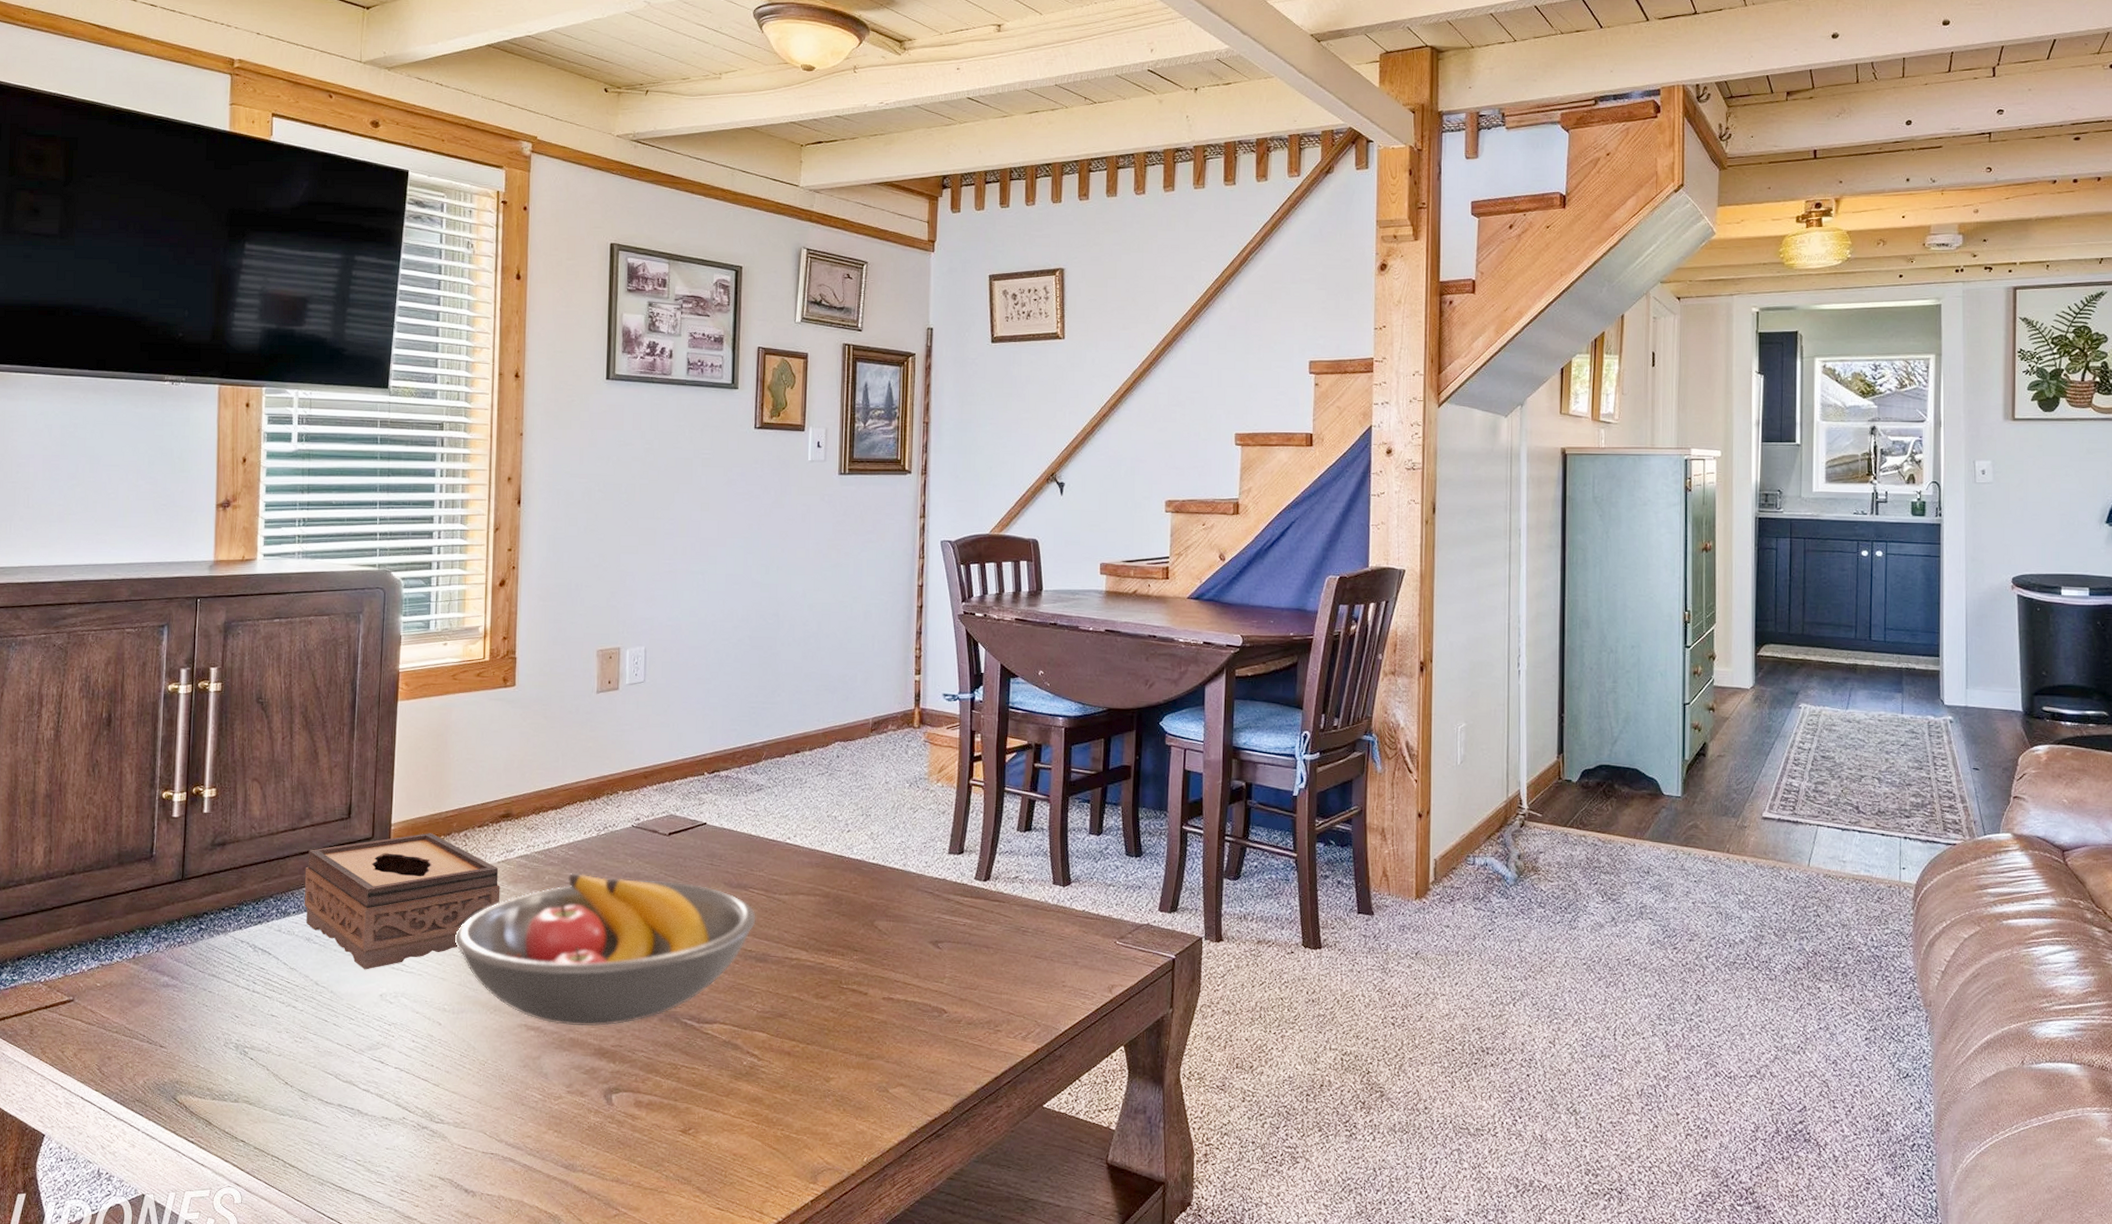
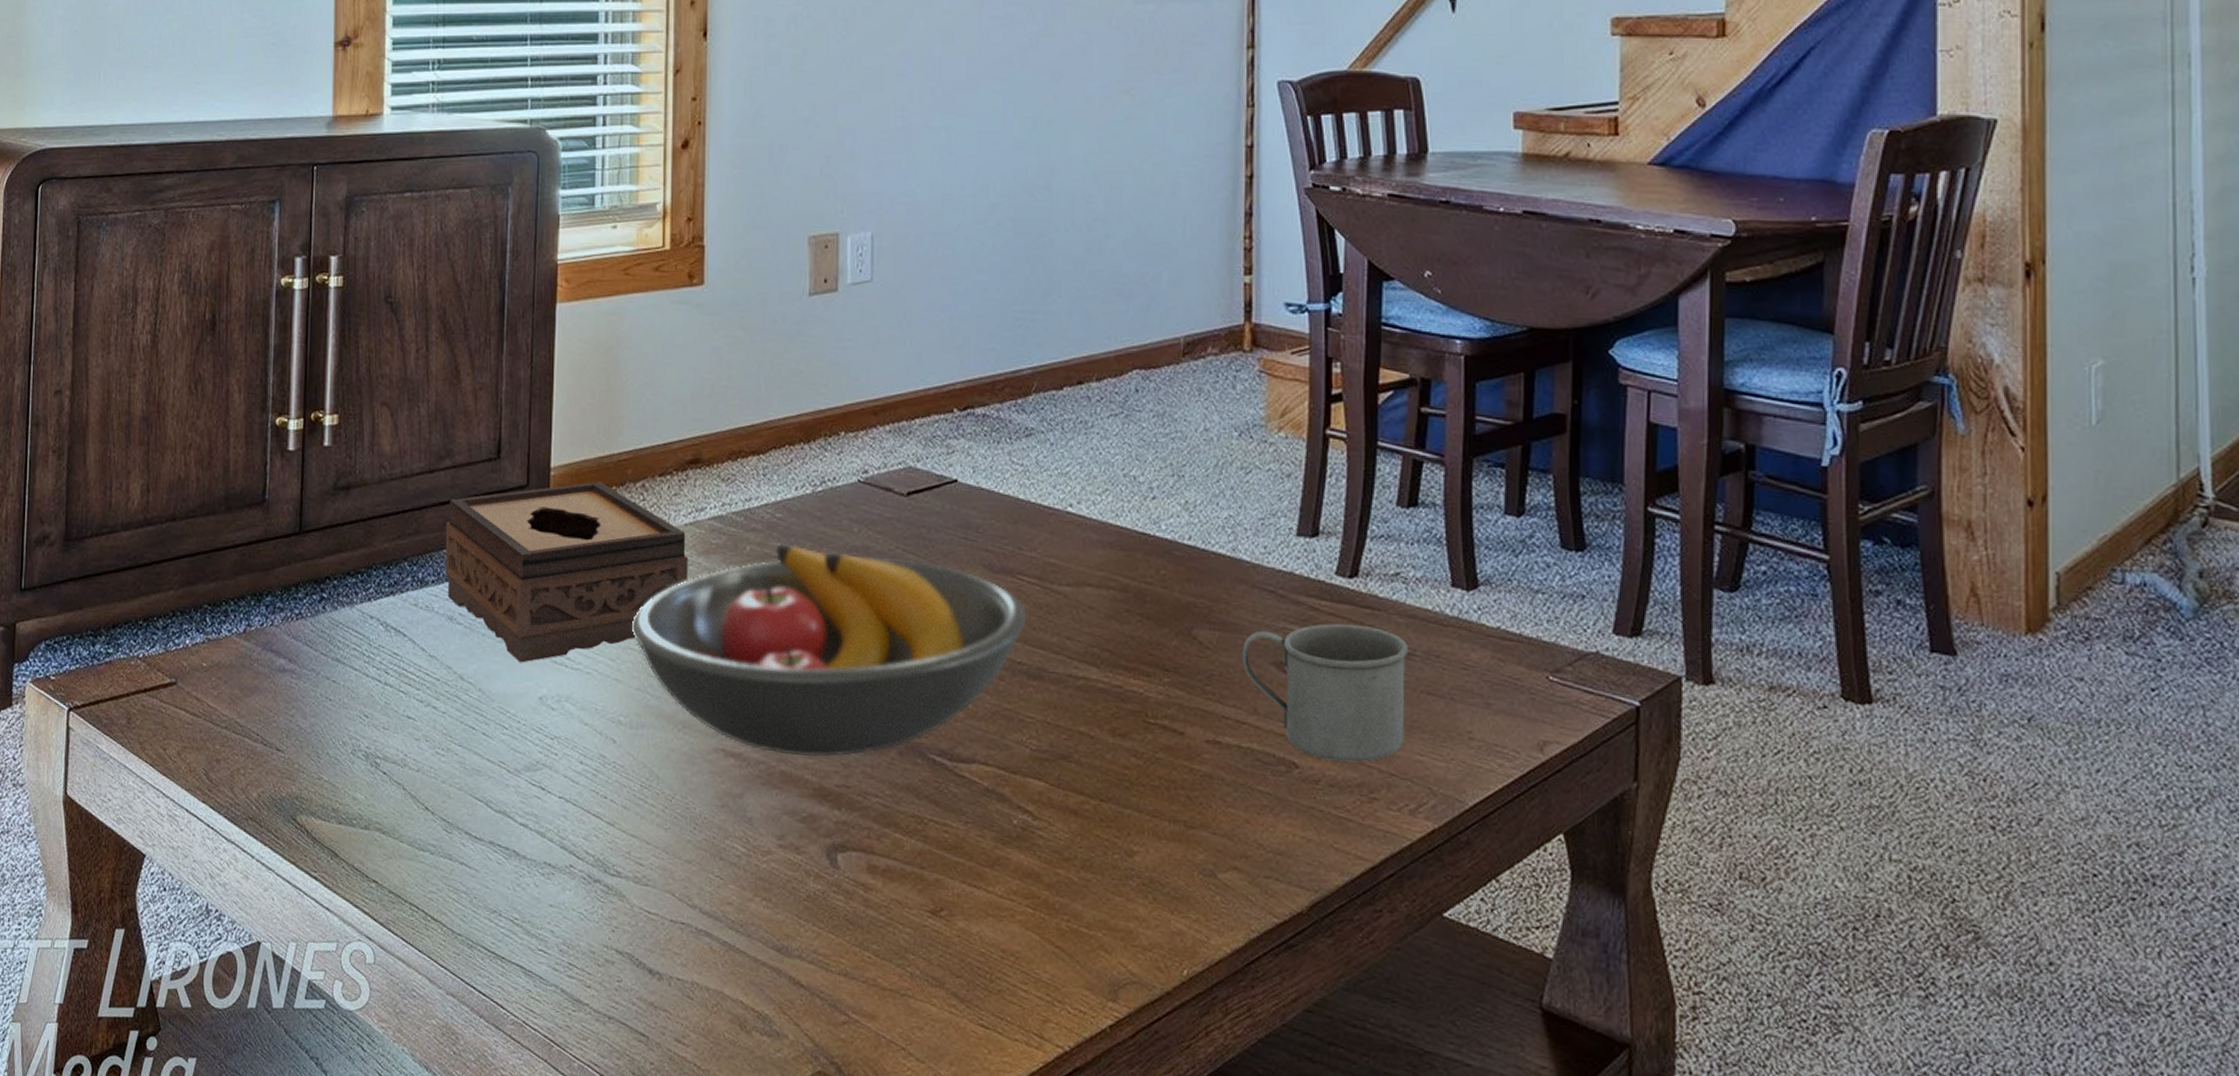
mug: none [908,912,1023,1007] -> present [1241,623,1409,763]

